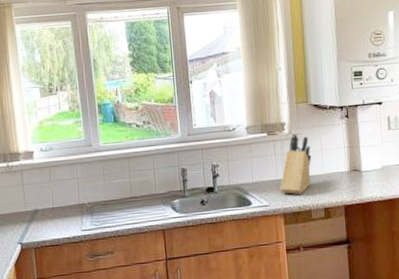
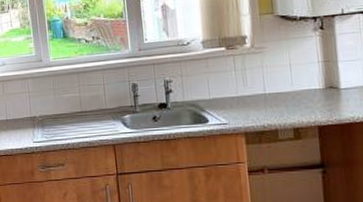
knife block: present [280,133,312,195] -> none [241,47,279,113]

